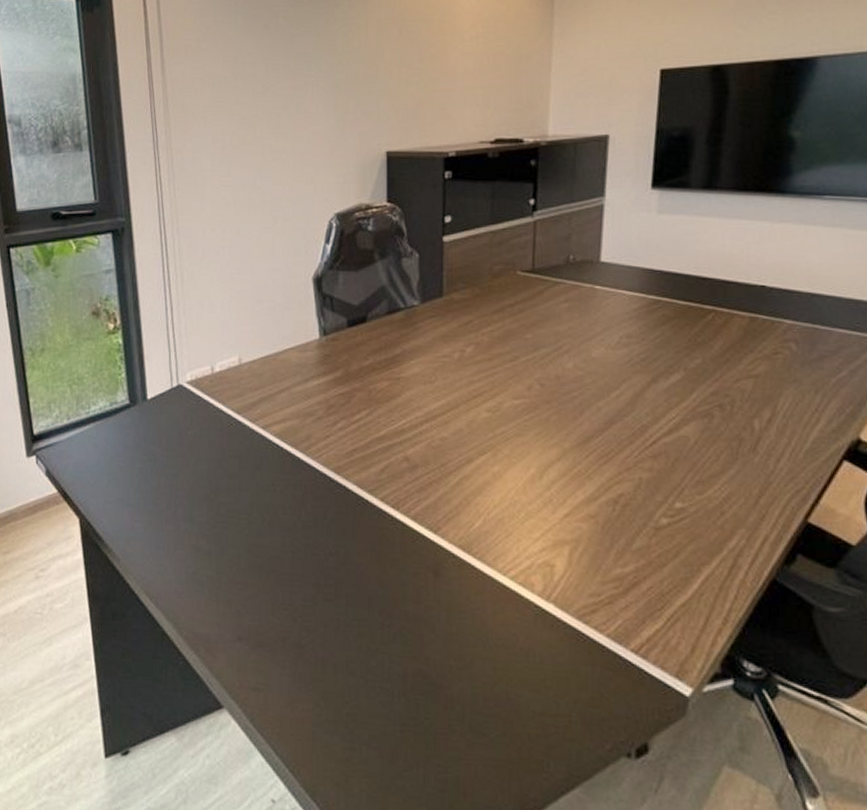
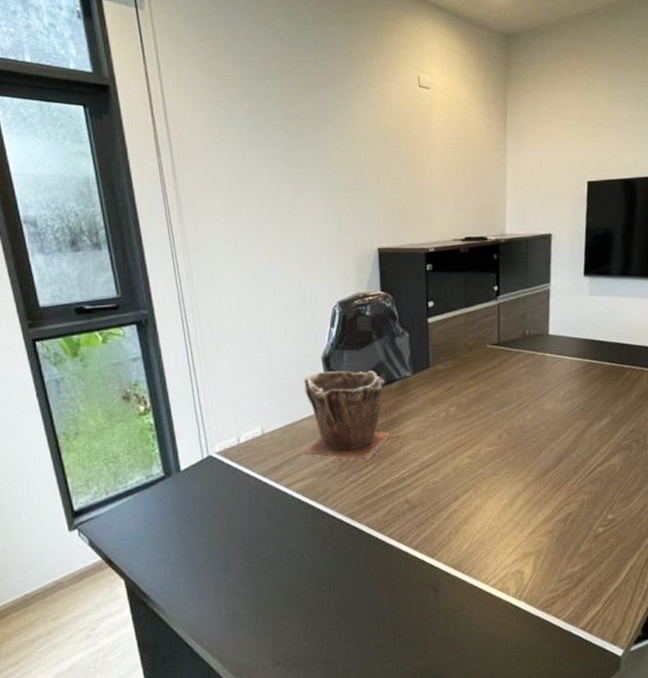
plant pot: none [284,294,390,406] -> present [302,370,391,462]

